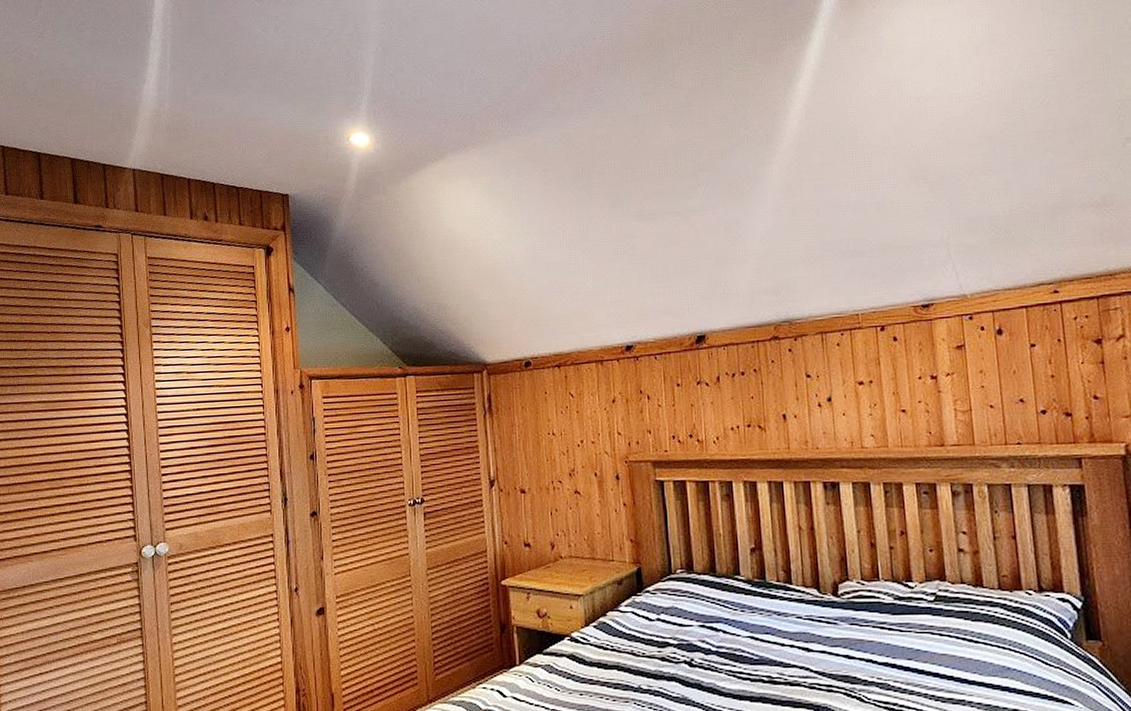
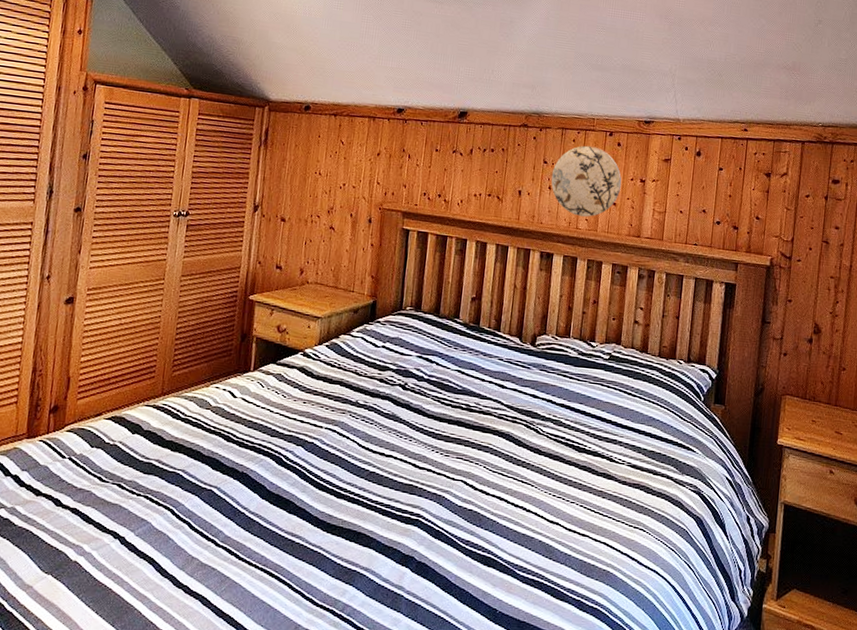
decorative plate: none [818,347,909,433] -> present [551,145,622,217]

